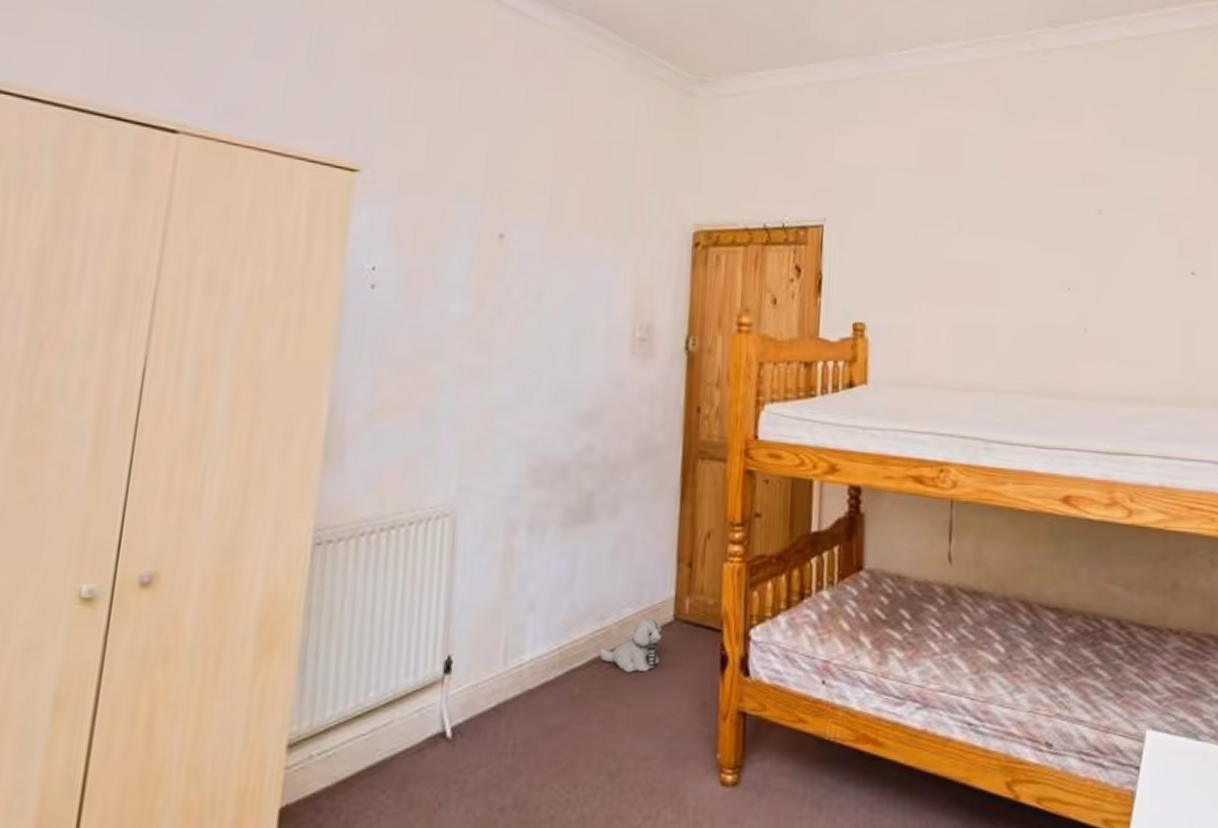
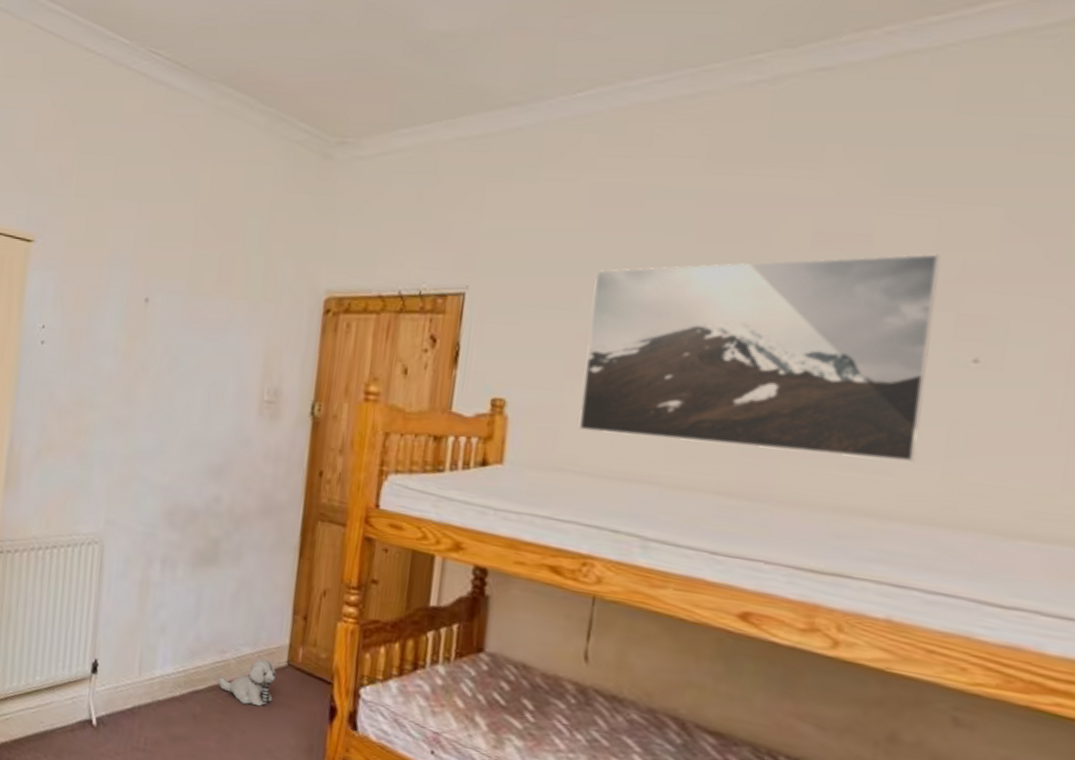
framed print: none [926,191,1166,356] -> present [578,253,941,462]

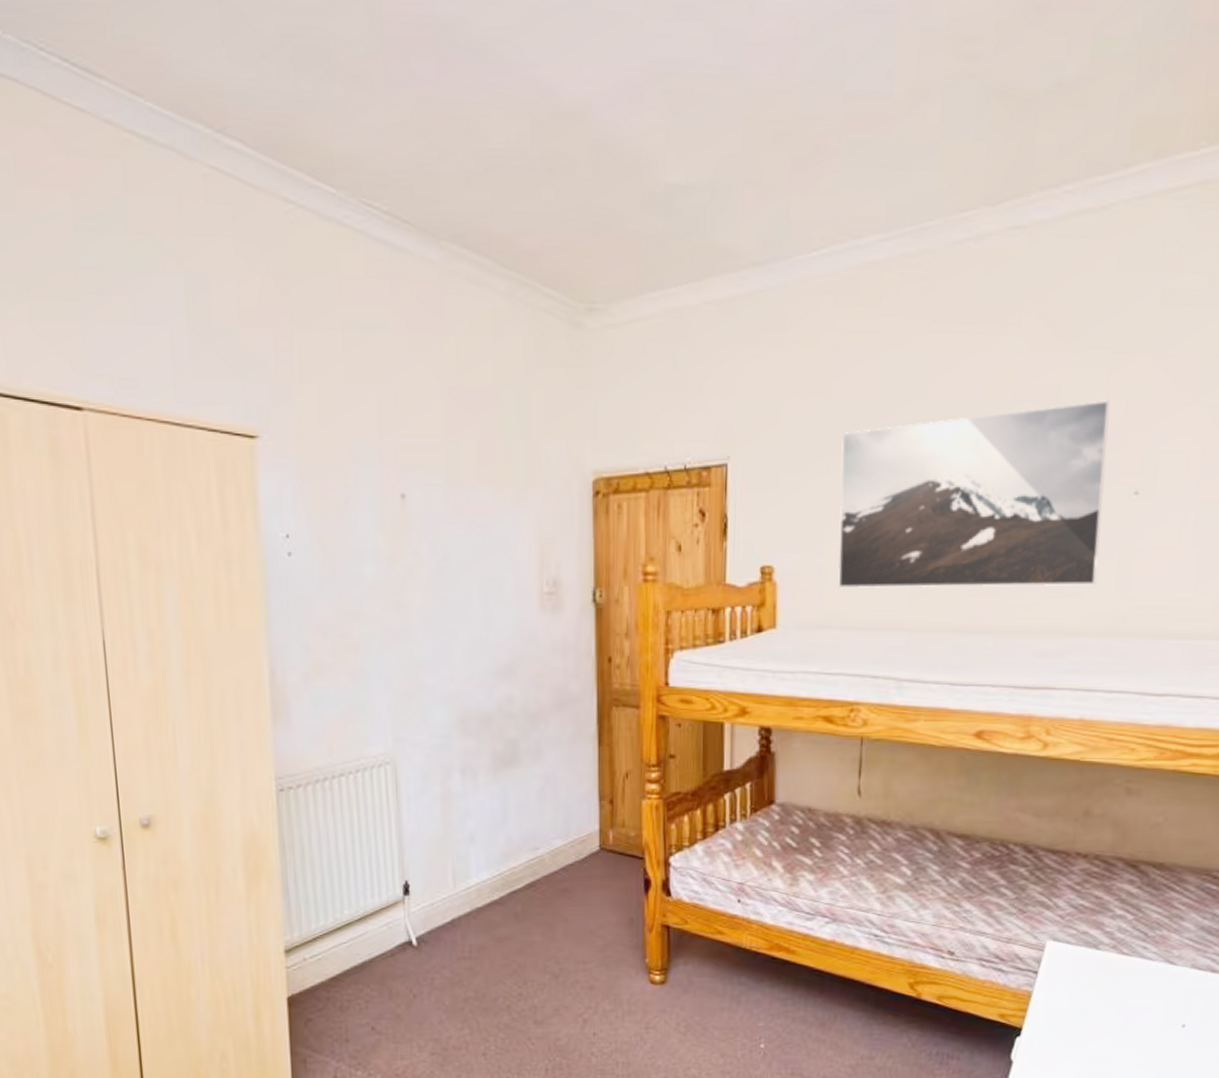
plush toy: present [218,658,276,707] -> none [534,847,590,894]

